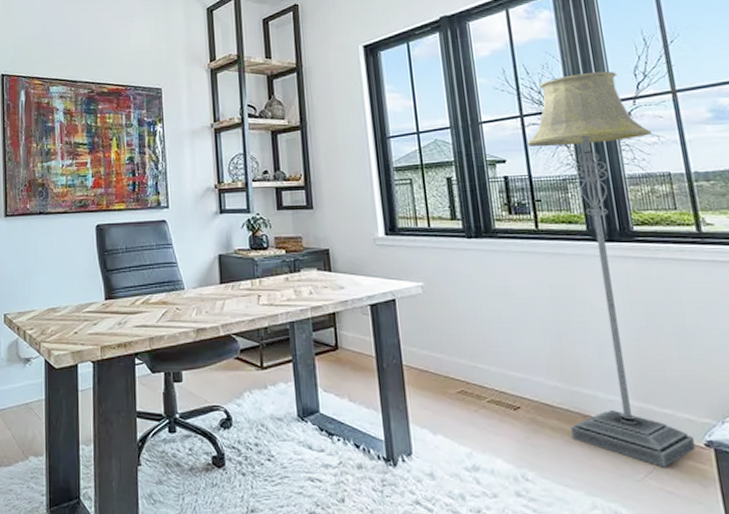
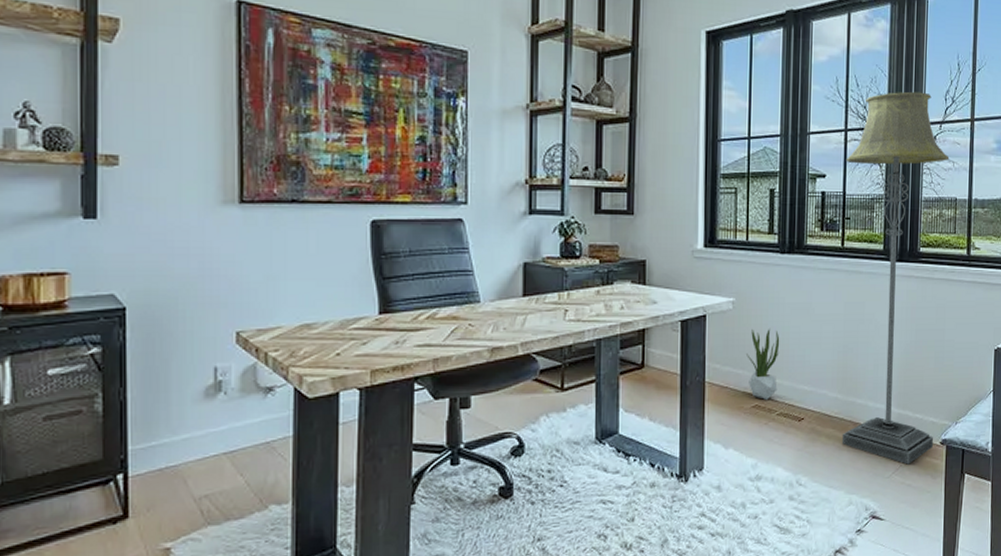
potted plant: none [444,313,484,385] -> present [747,329,780,400]

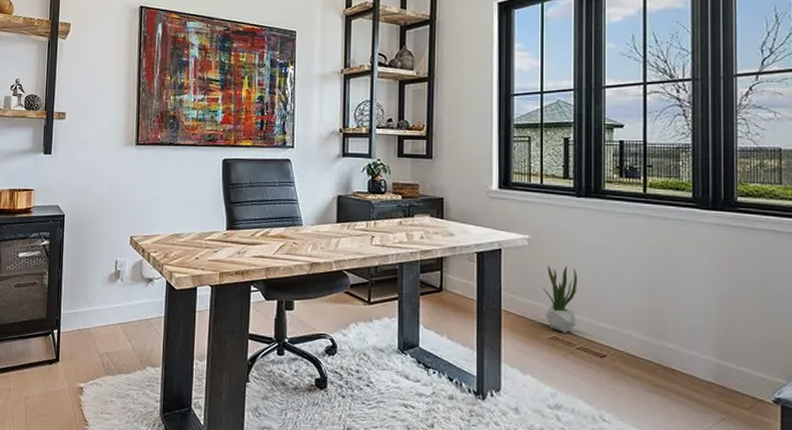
floor lamp: present [841,91,950,465] -> none [645,45,770,419]

